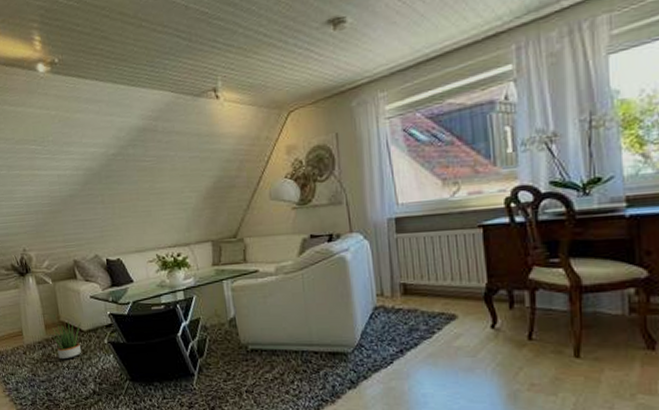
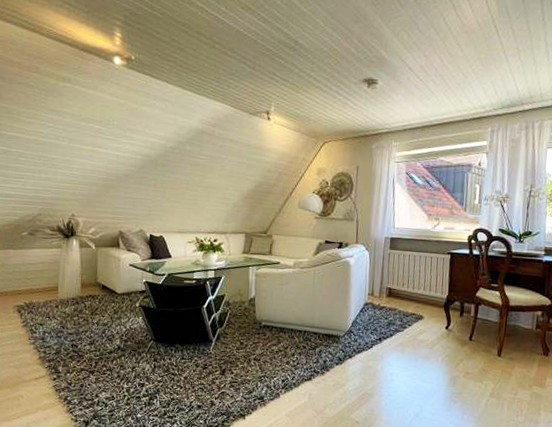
potted plant: present [50,320,81,360] -> none [85,282,117,317]

